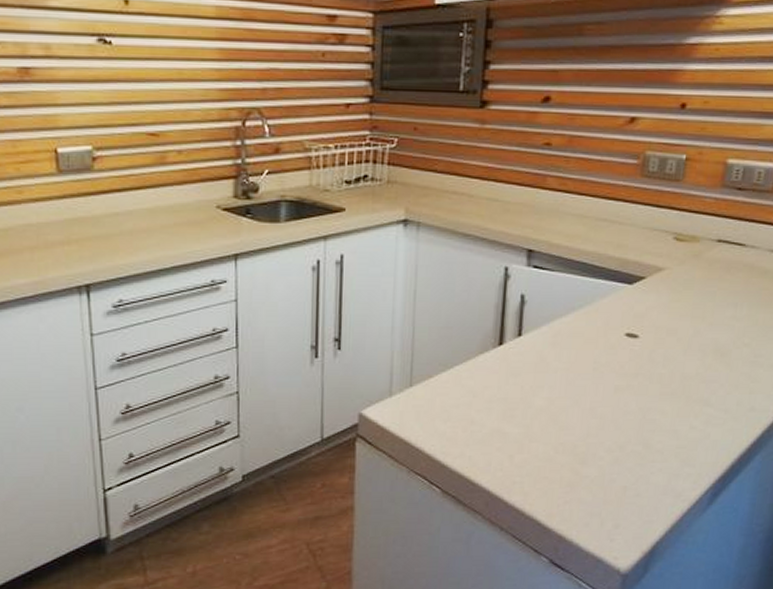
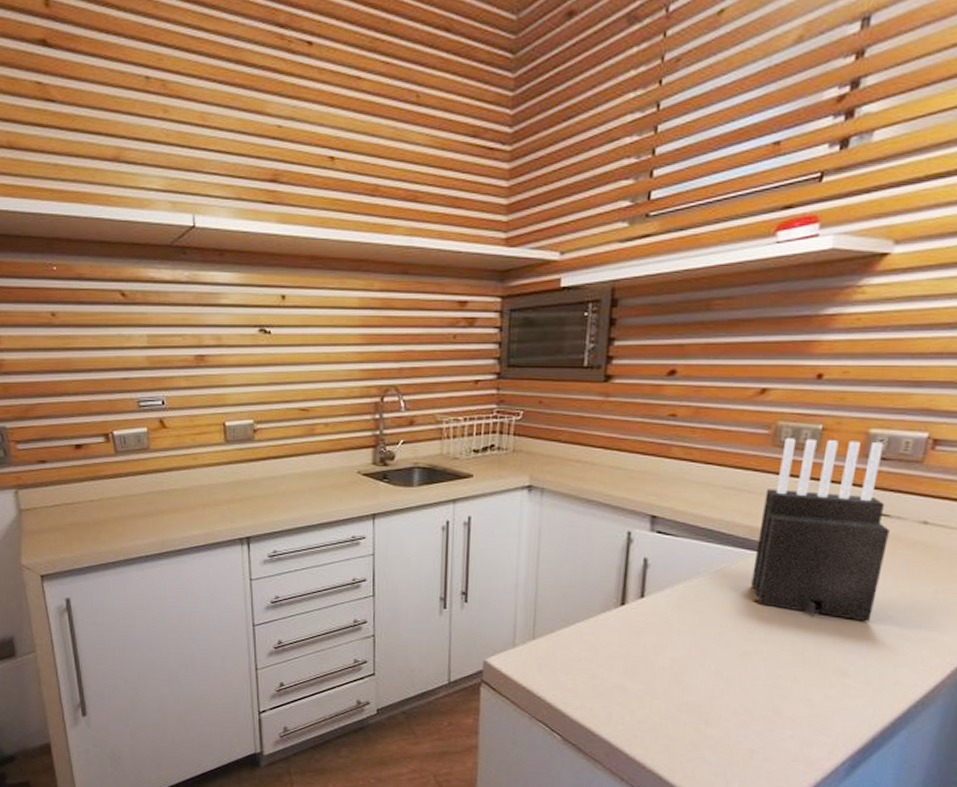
knife block: none [622,168,745,351] -> present [751,438,890,622]

